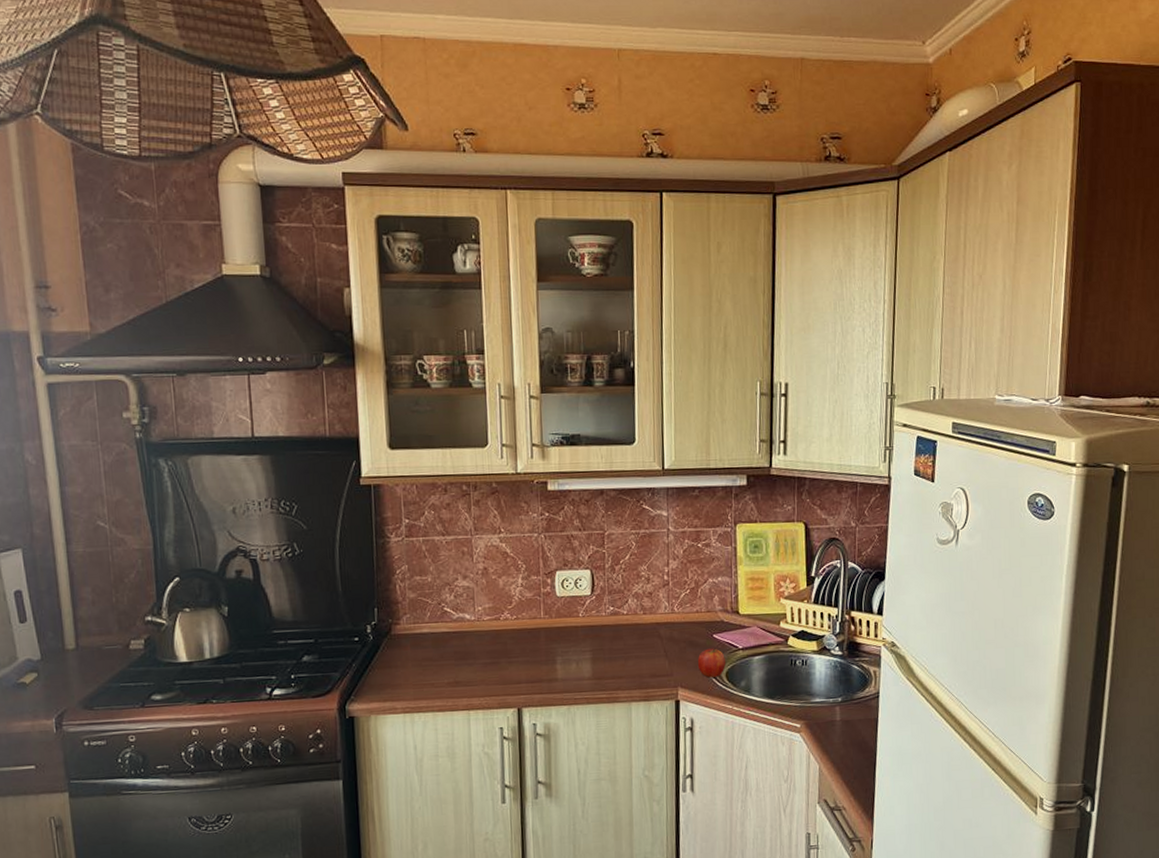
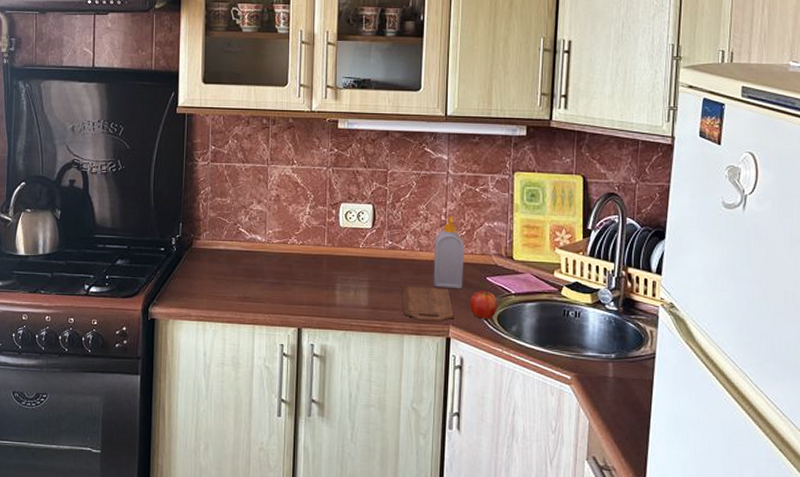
cutting board: none [627,650,683,687] -> present [402,285,454,323]
soap bottle: none [657,575,690,651] -> present [432,216,464,290]

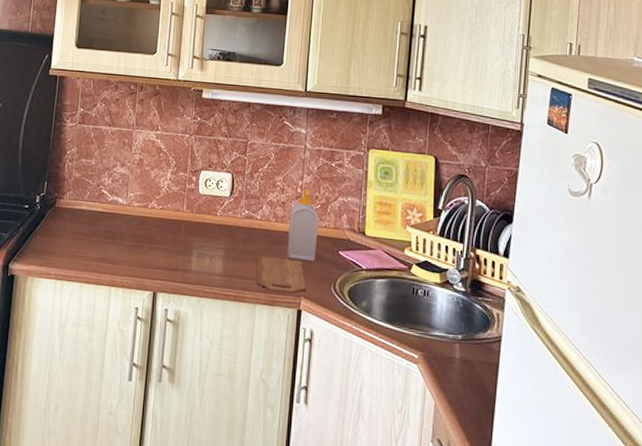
fruit: present [469,290,497,319] -> none [321,264,349,294]

